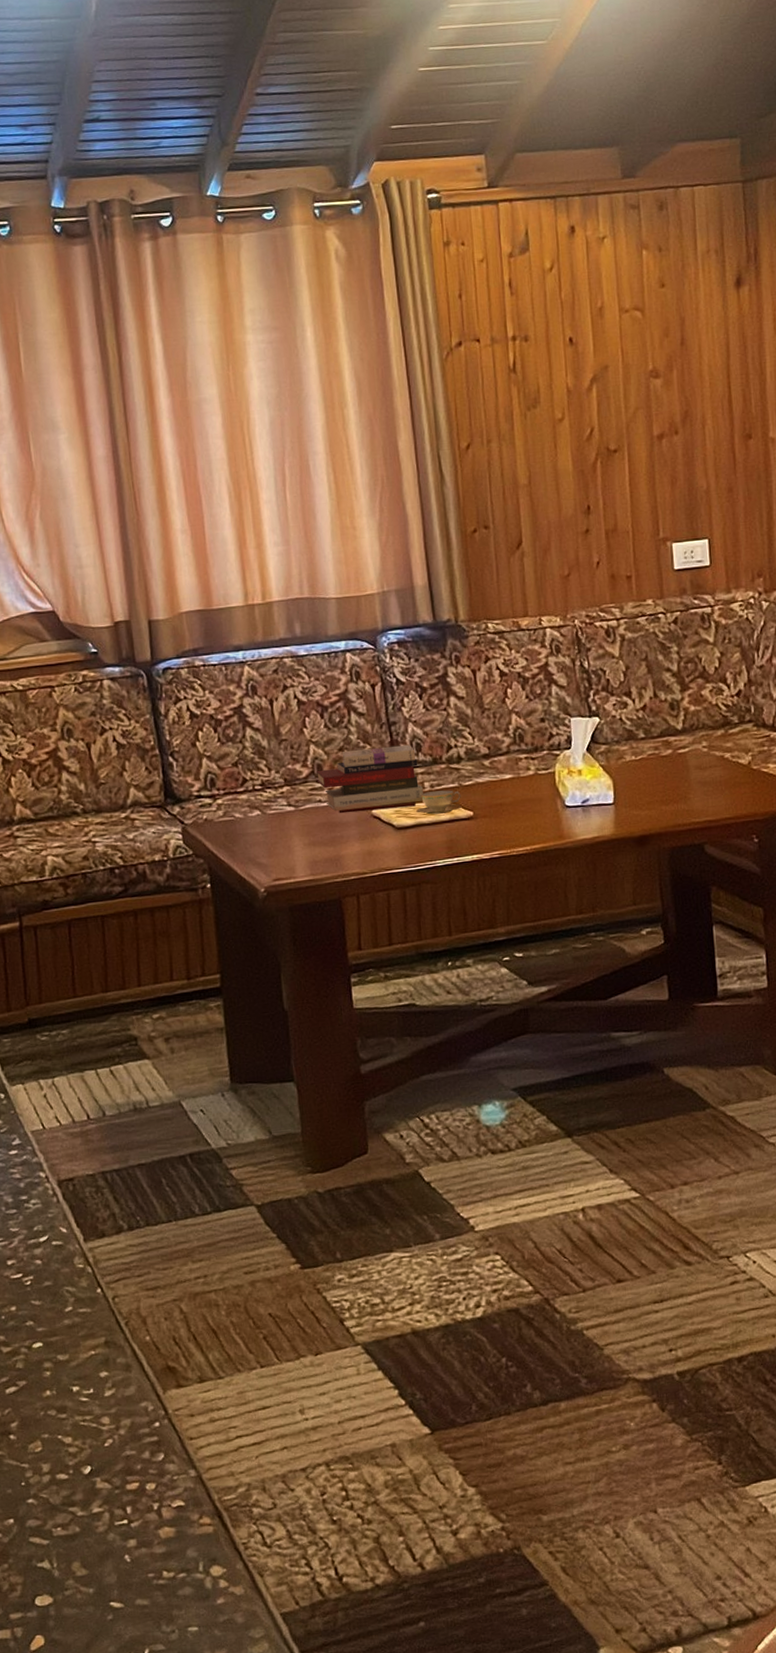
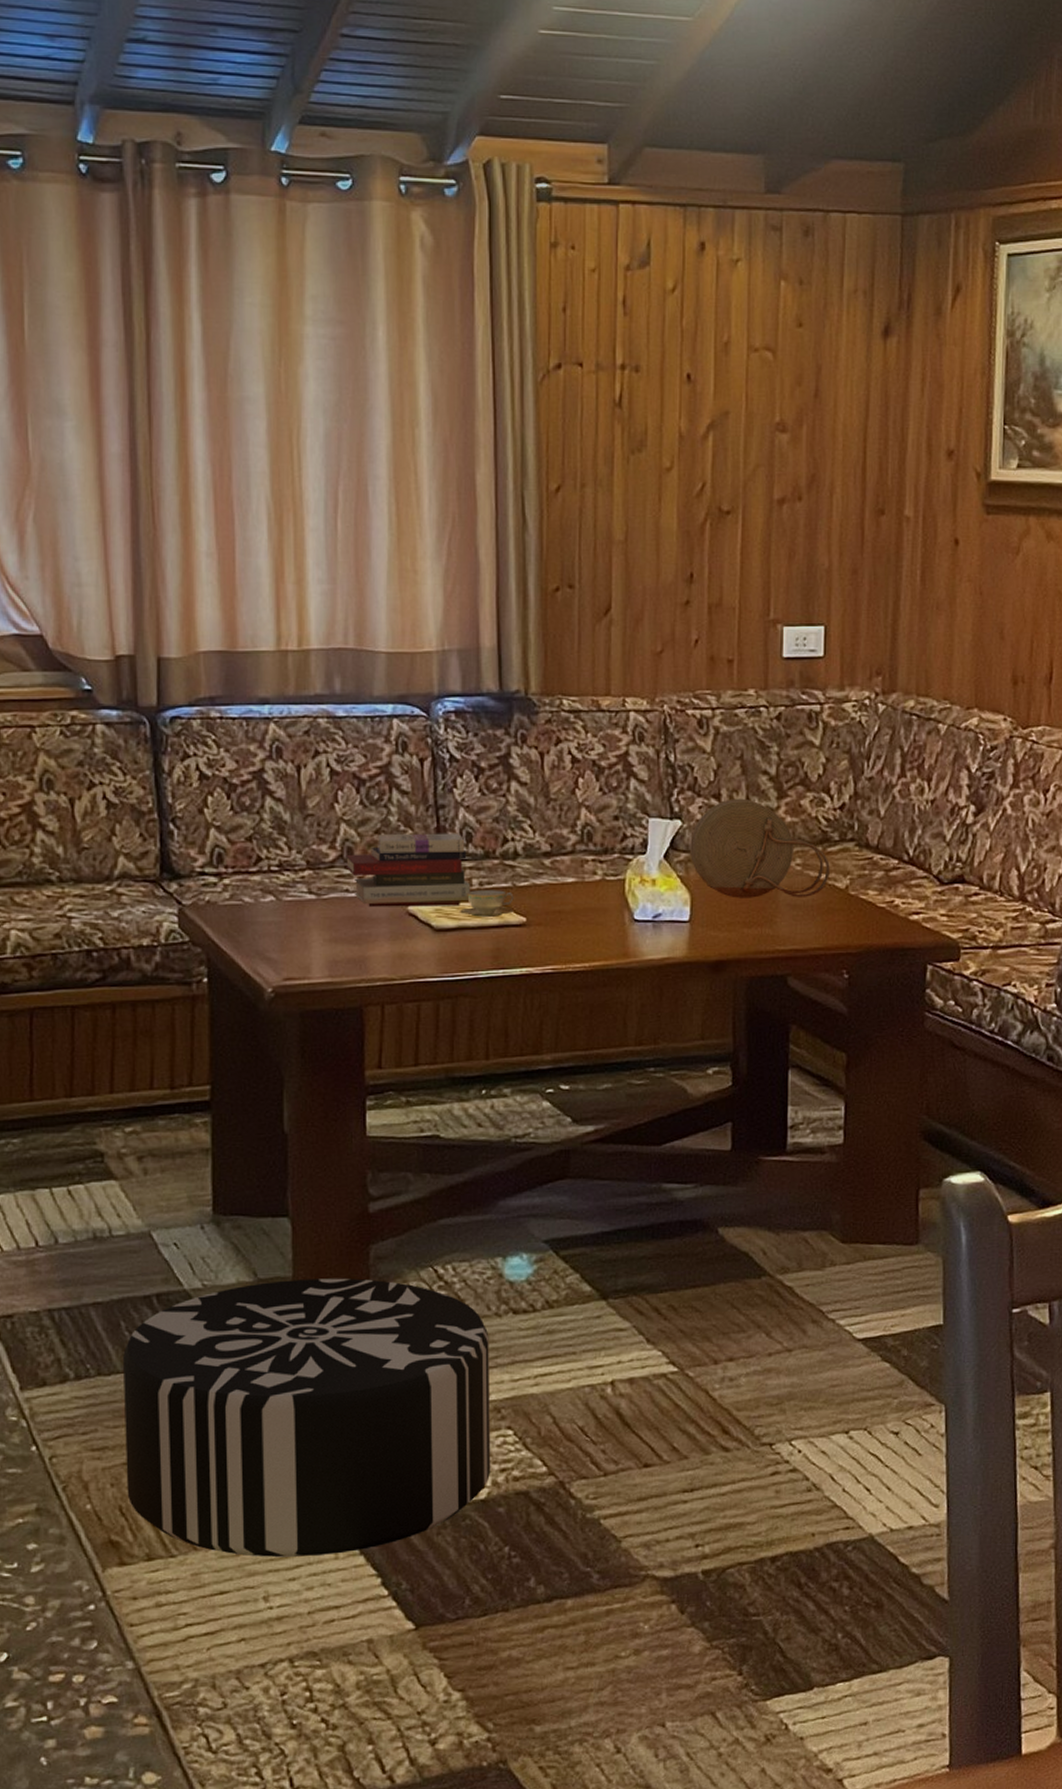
pouf: none [166,1131,484,1375] -> present [123,1278,491,1557]
handbag: none [608,693,733,781] -> present [690,798,830,898]

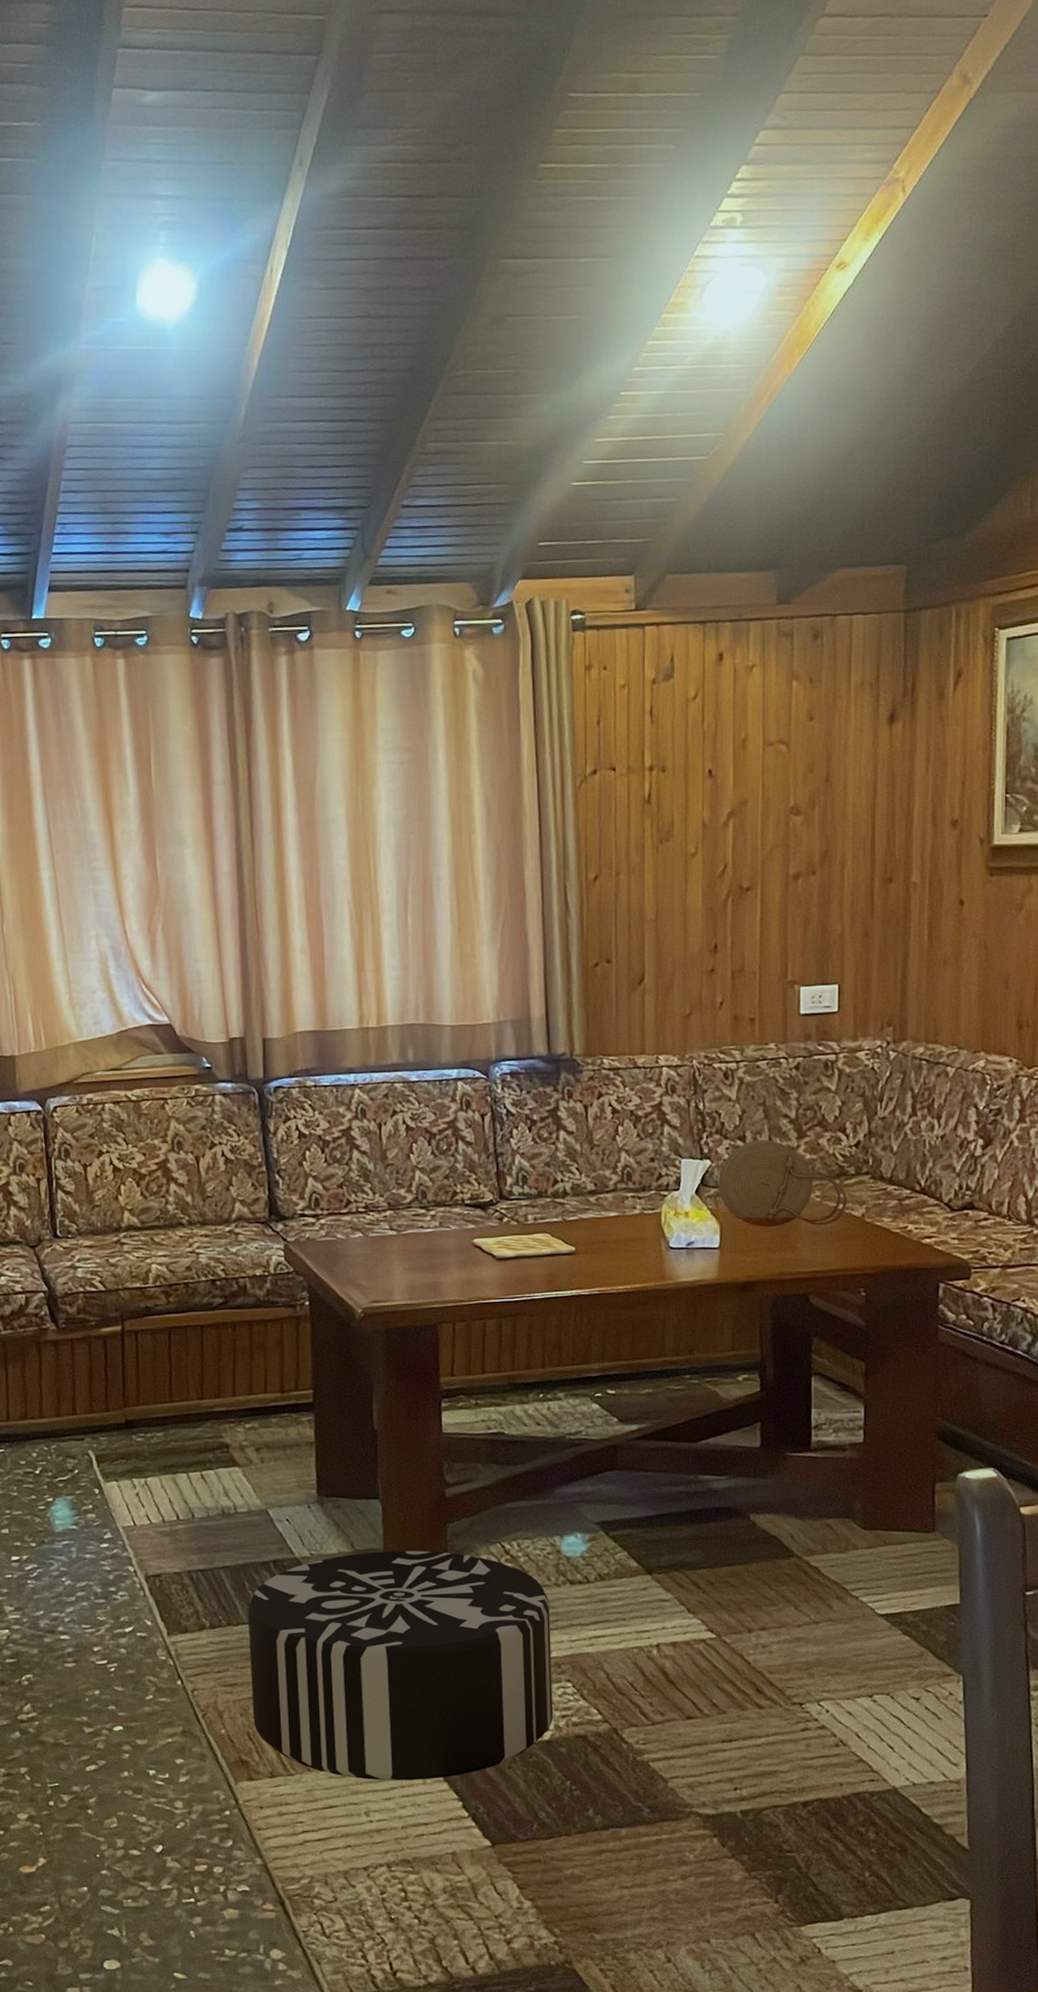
books: present [344,833,470,908] -> none [419,1176,526,1241]
teacup: present [459,890,514,917] -> none [517,1224,564,1247]

